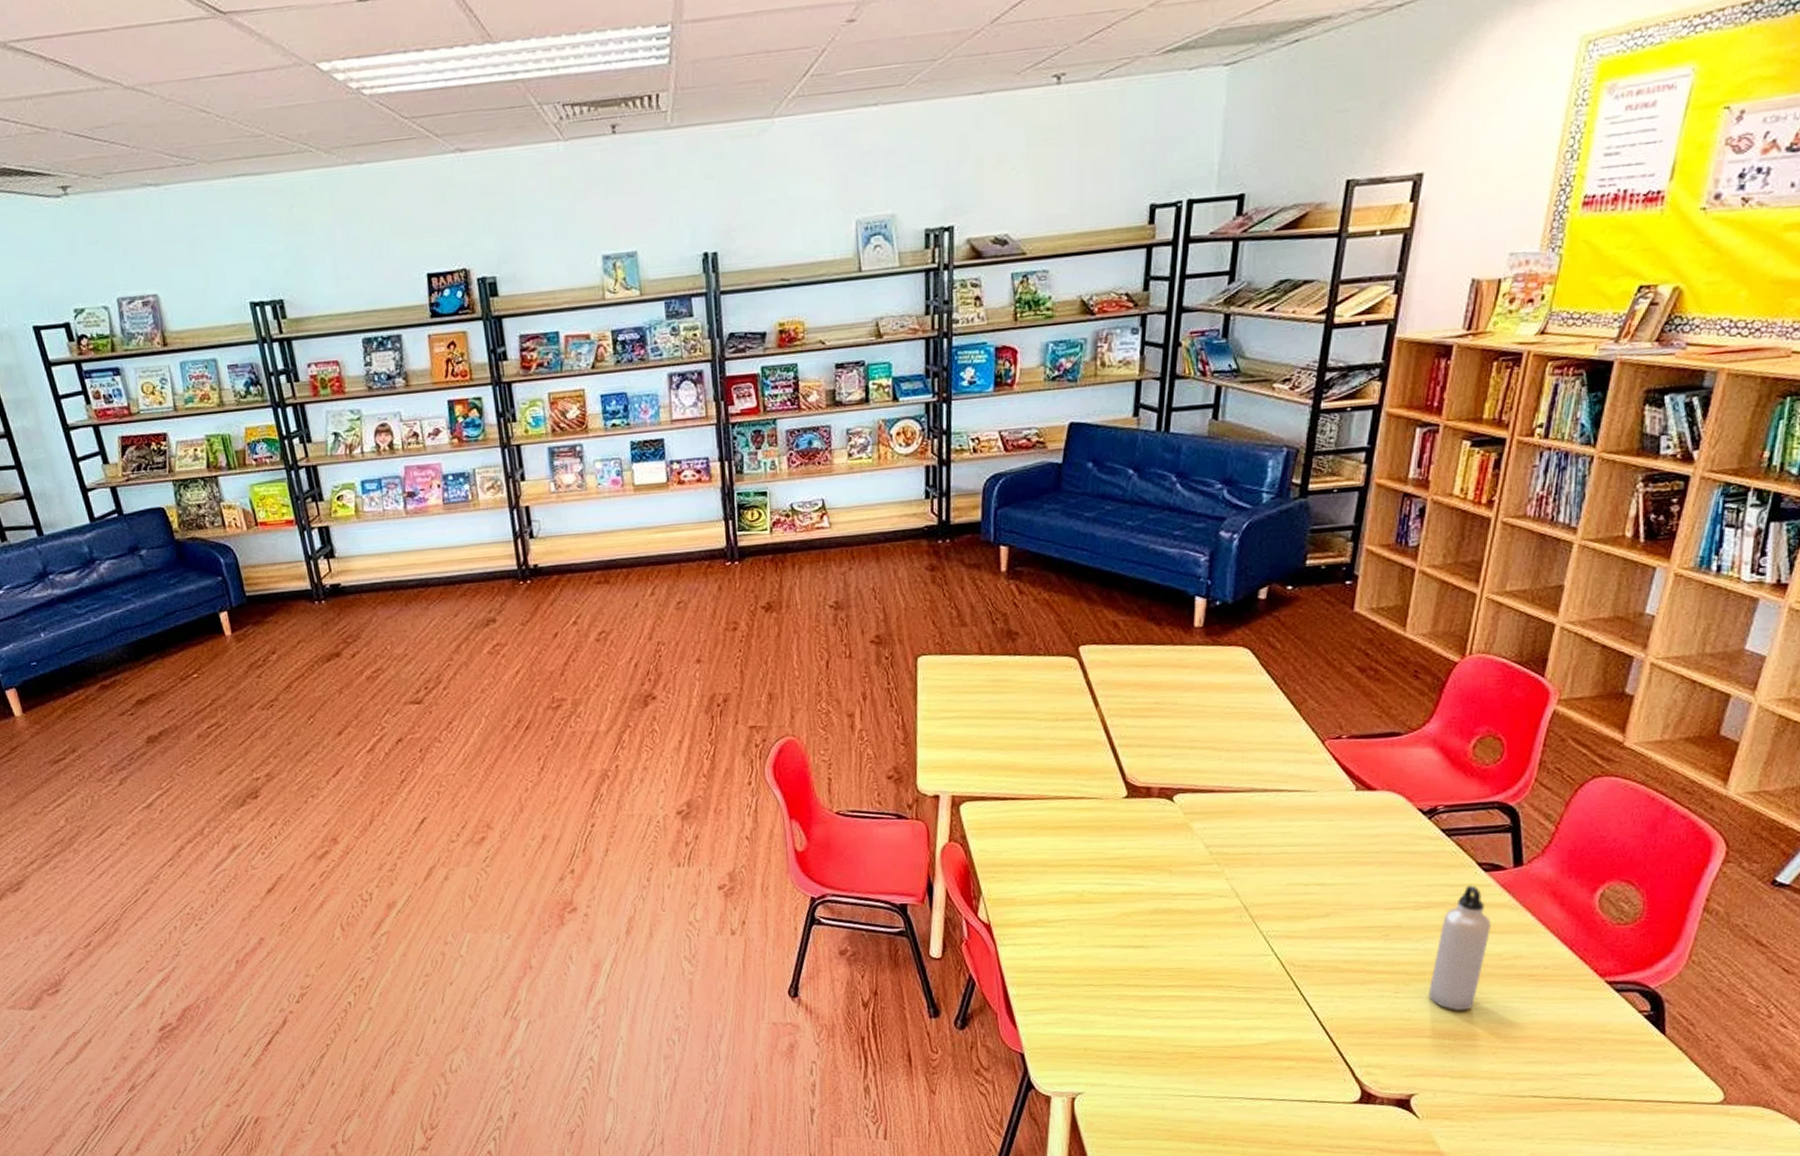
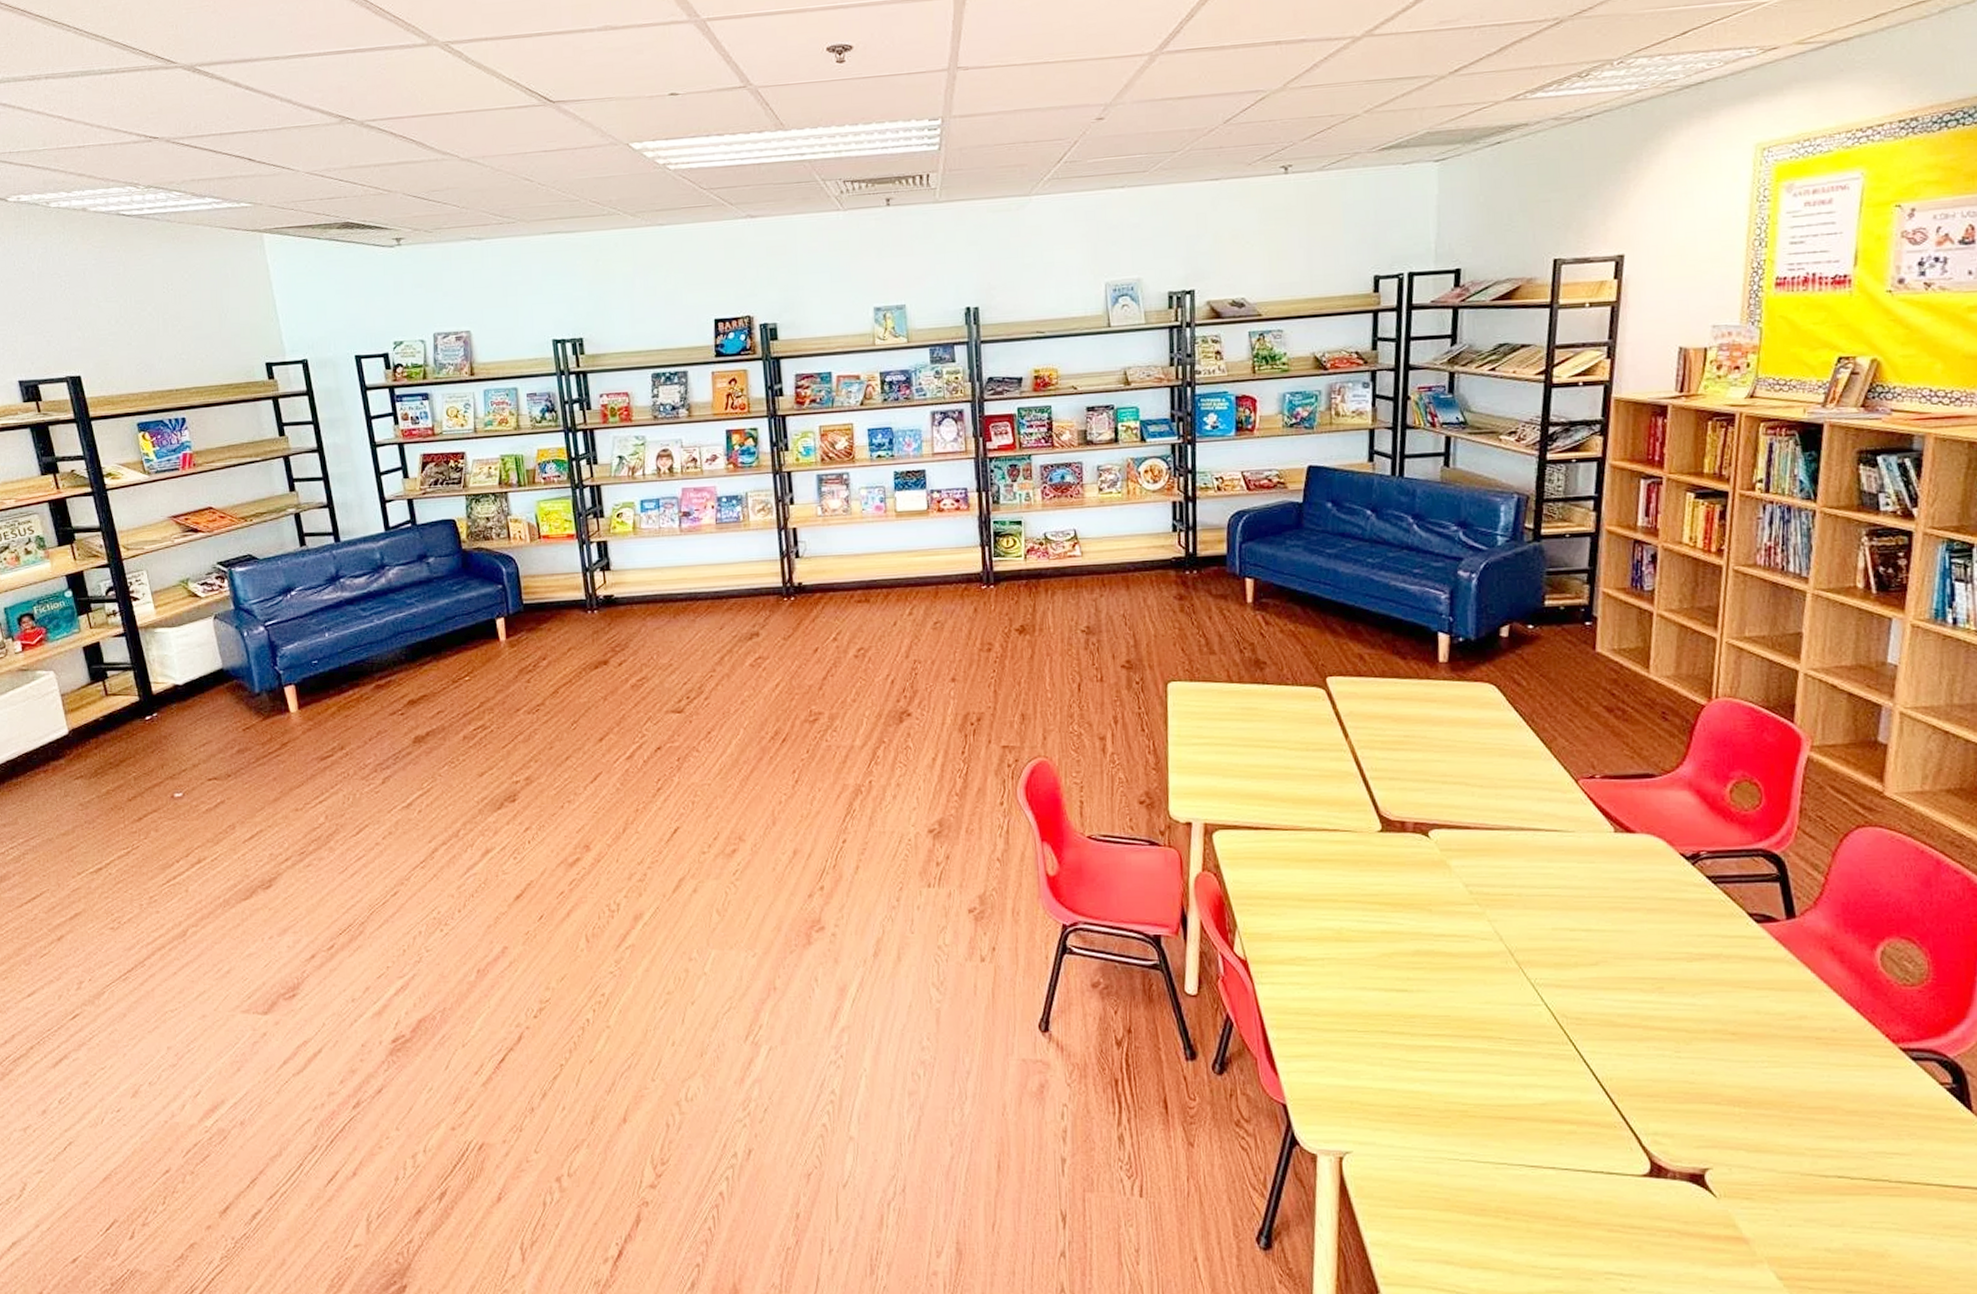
water bottle: present [1428,885,1491,1011] -> none [1711,937,1770,1076]

